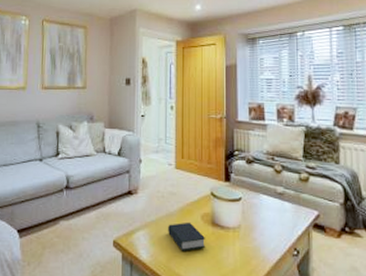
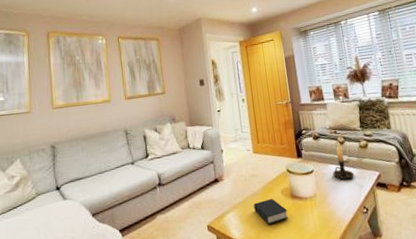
candle holder: none [263,169,289,215] -> present [332,141,355,180]

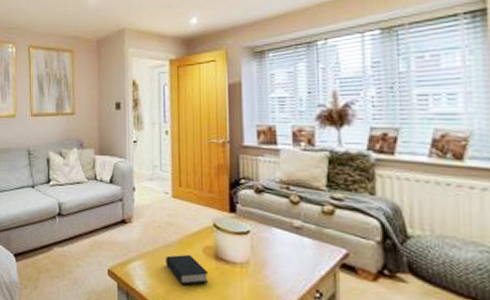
candle holder: present [332,141,355,180] -> none [276,200,309,252]

